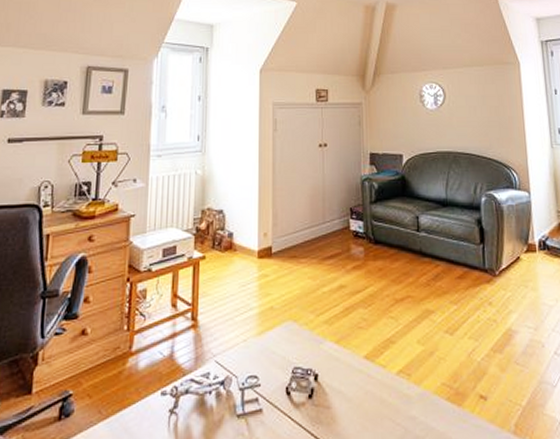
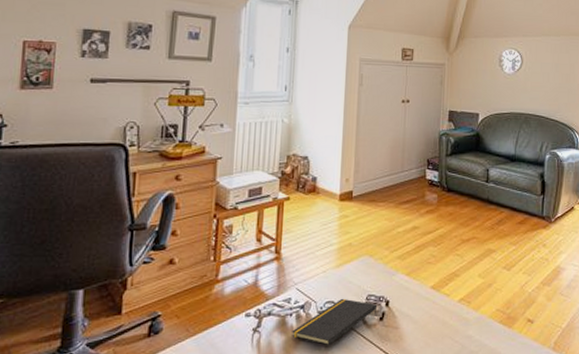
notepad: none [212,372,305,431] -> present [292,298,378,346]

